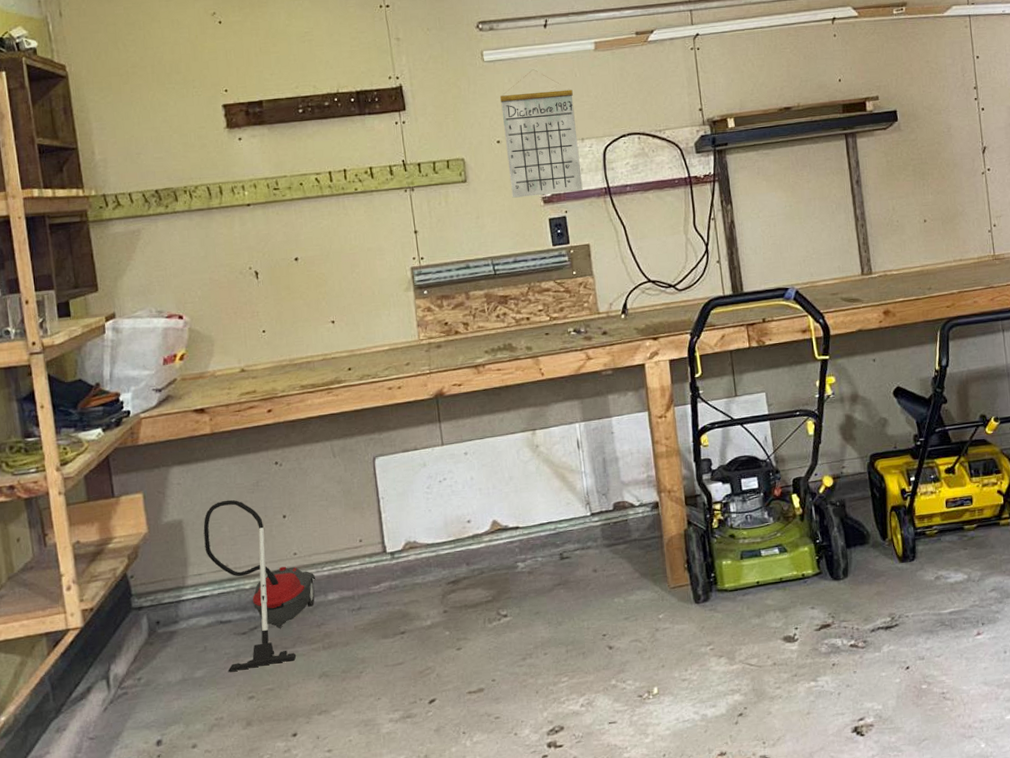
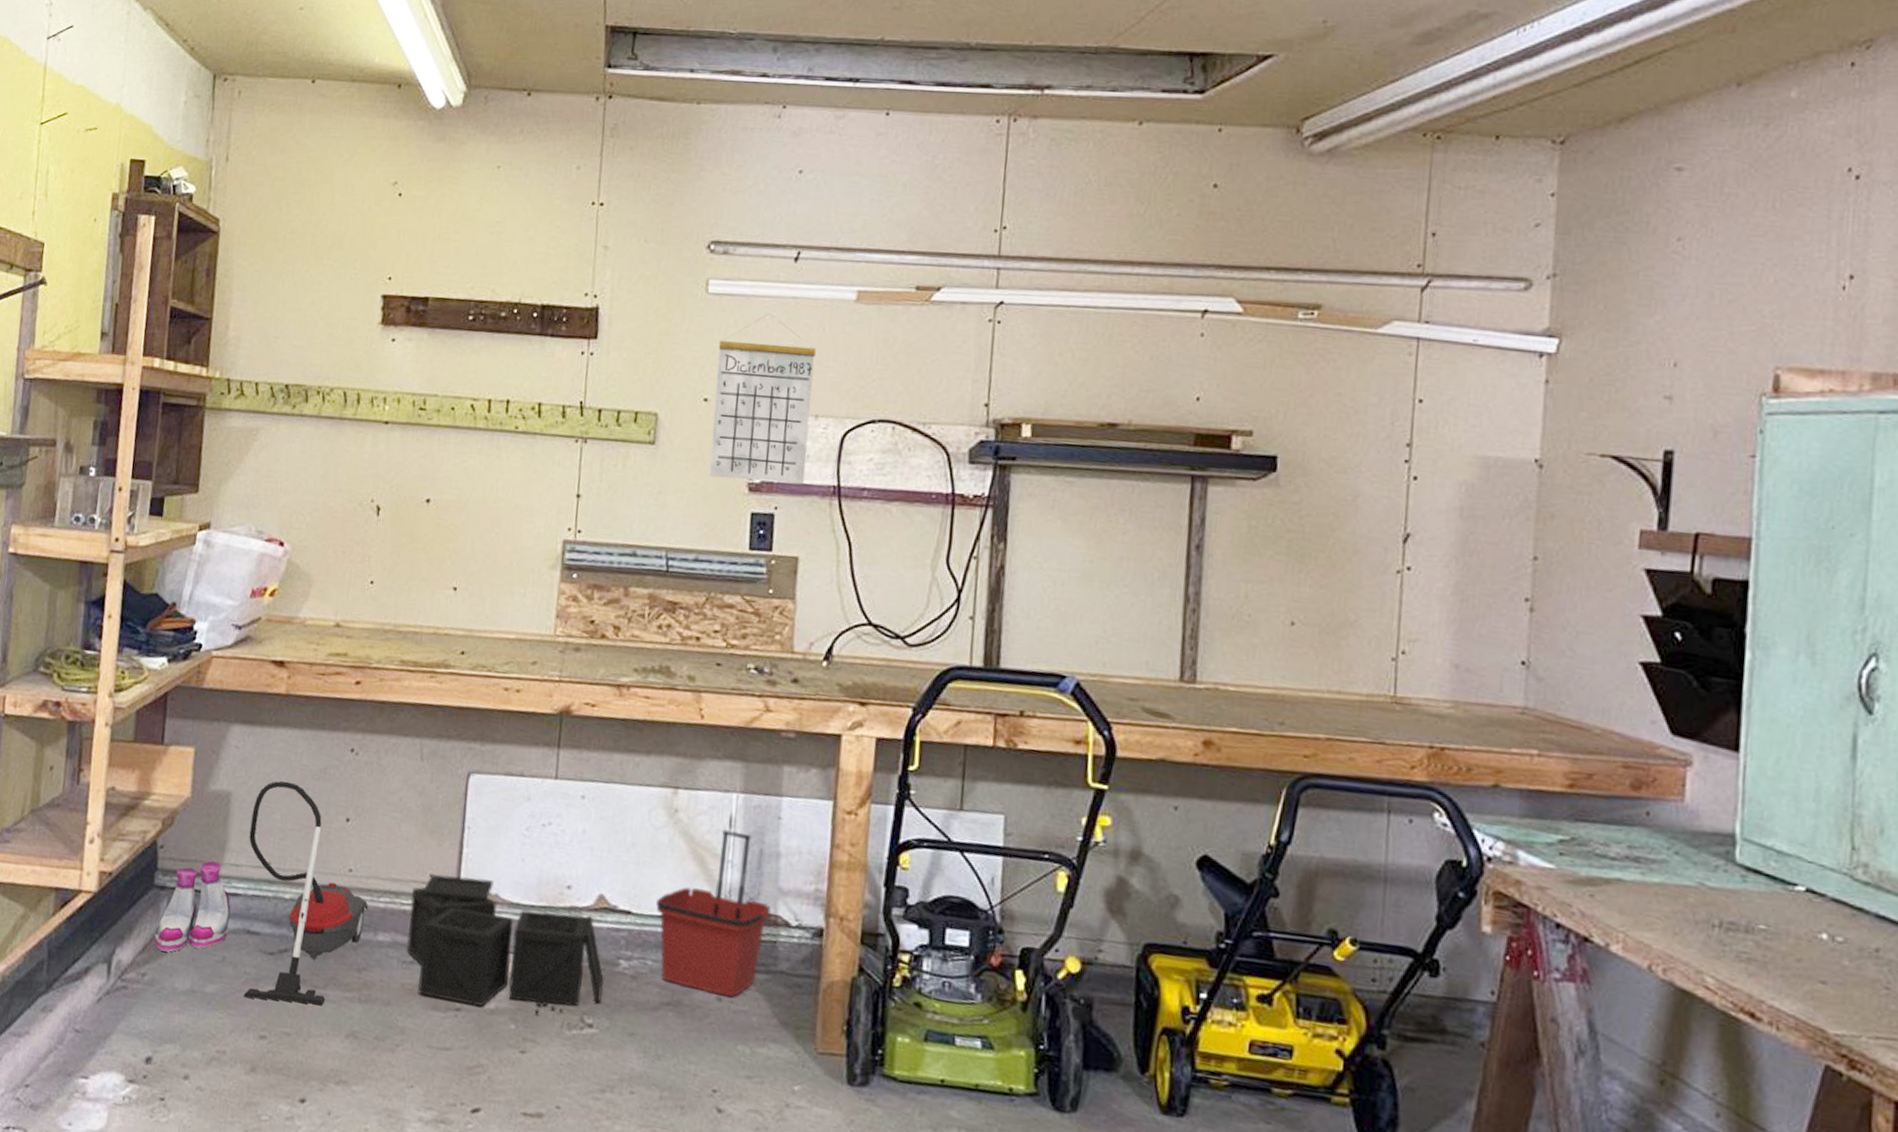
boots: none [141,576,205,657] -> present [154,861,231,953]
storage bin: none [348,532,510,630] -> present [406,874,604,1015]
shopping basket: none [536,449,620,570] -> present [656,830,771,998]

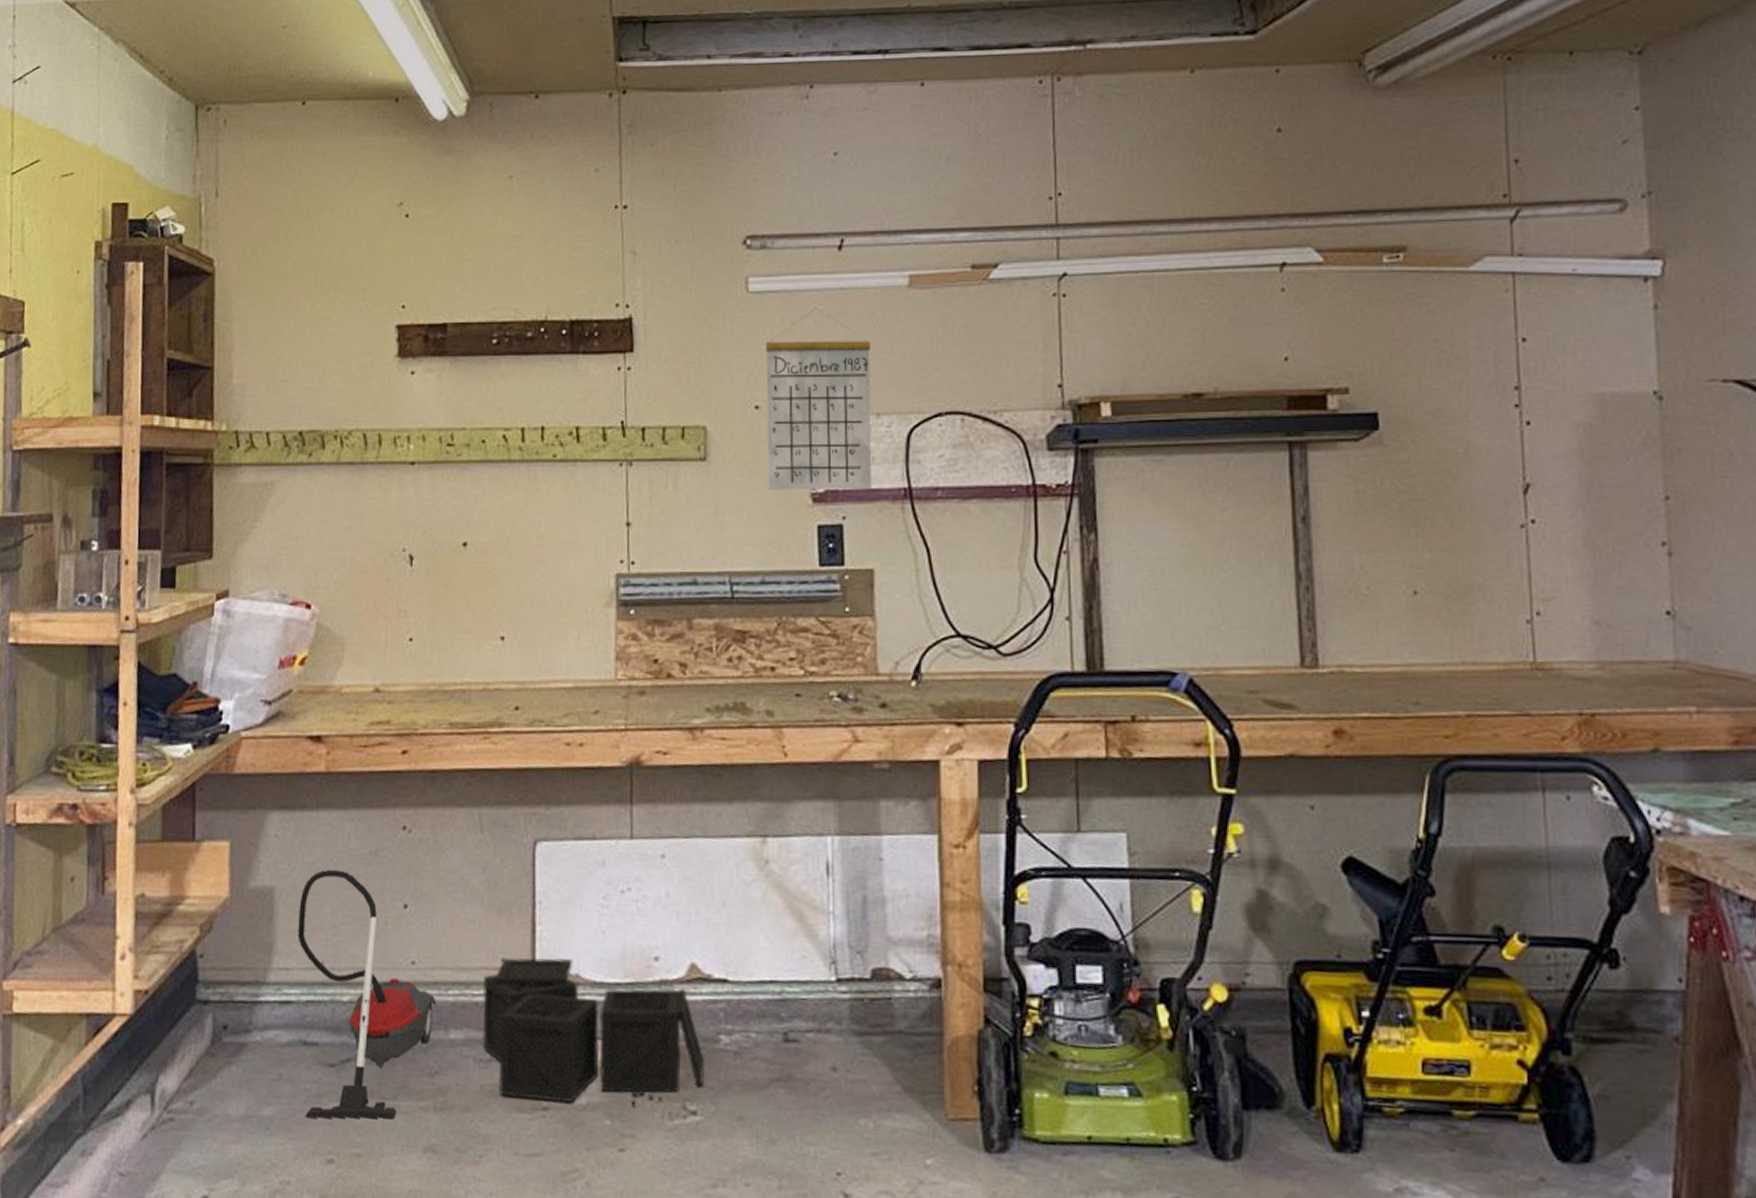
boots: present [154,861,231,953] -> none [200,967,284,1075]
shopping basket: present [656,830,771,998] -> none [754,878,881,1066]

